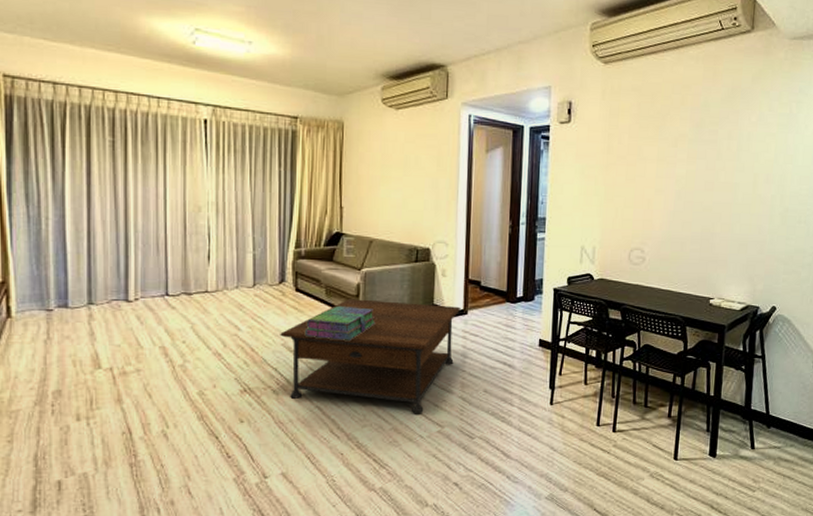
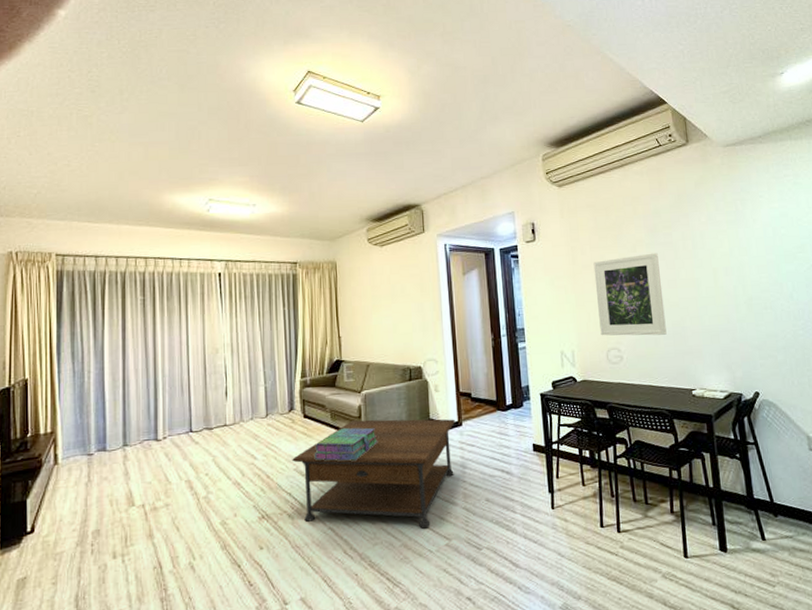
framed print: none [626,150,700,239] -> present [593,253,667,336]

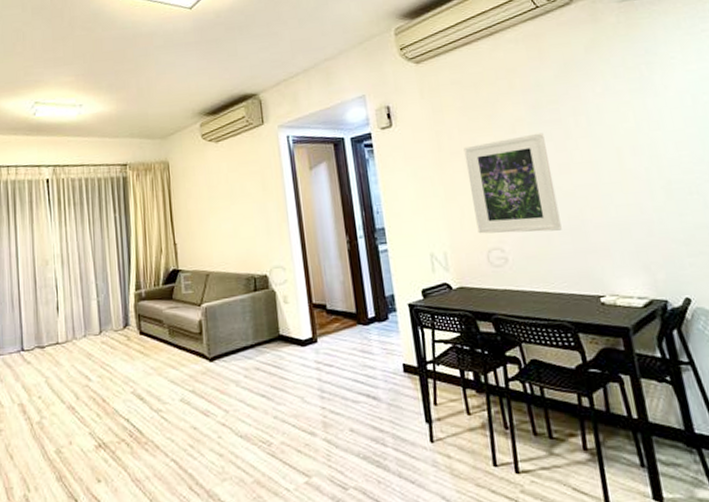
coffee table: present [292,419,456,529] -> none [129,335,311,463]
stack of books: present [315,427,378,461] -> none [153,345,222,383]

